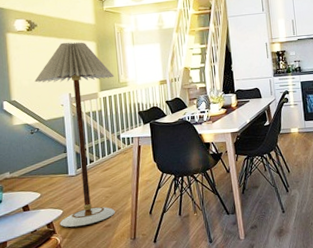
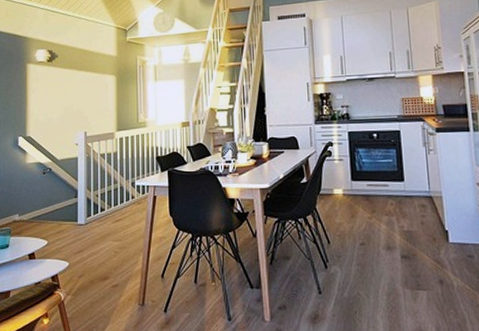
floor lamp: present [34,42,115,227] -> none [51,75,133,283]

